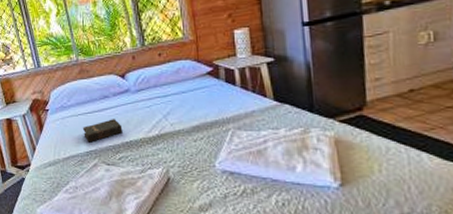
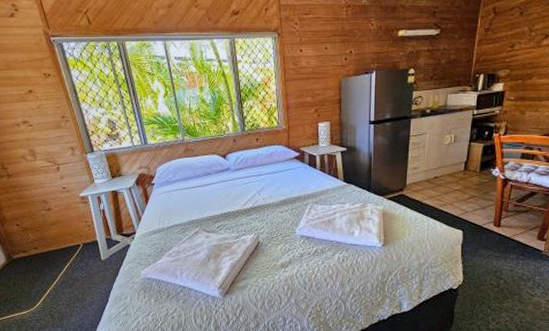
hardback book: present [82,119,123,143] -> none [186,193,222,213]

